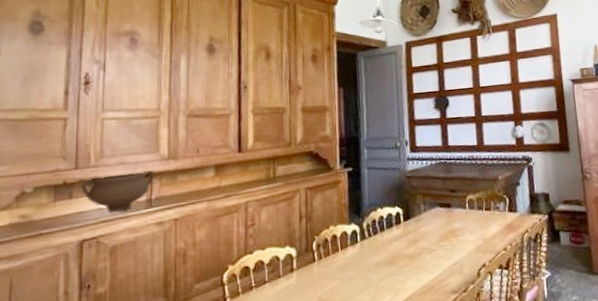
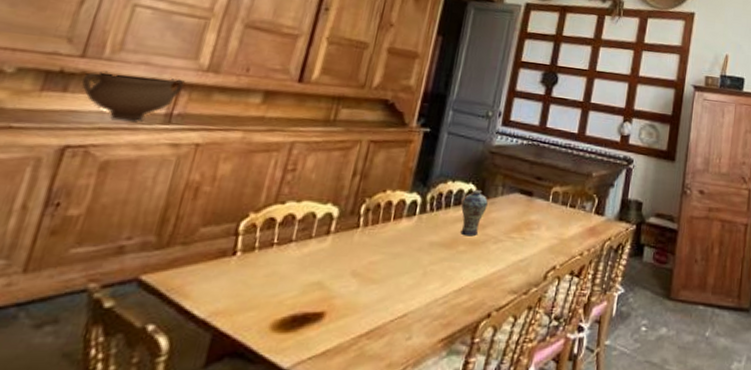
vase: none [392,210,415,252] -> present [460,189,488,237]

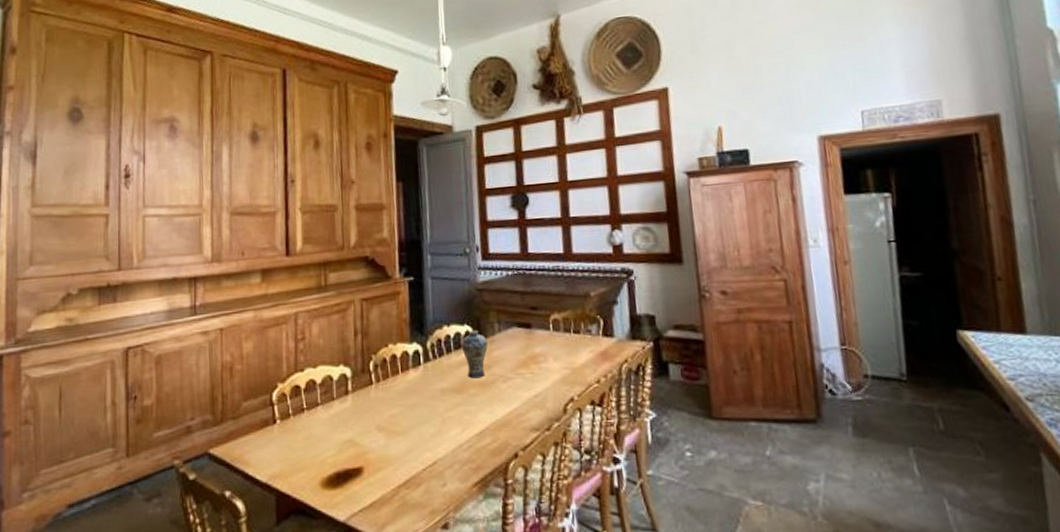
ceramic pot: present [82,71,184,121] -> none [124,274,198,318]

